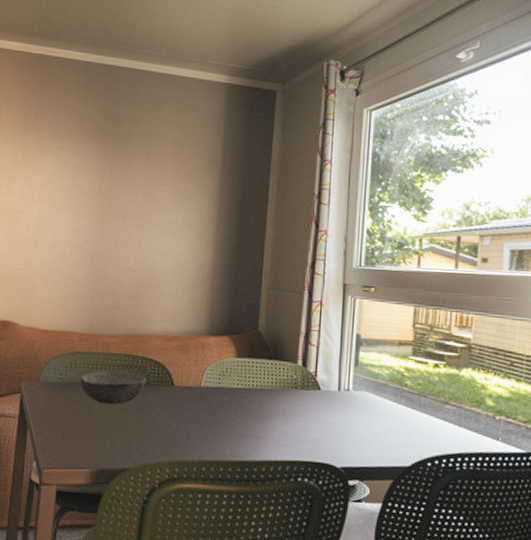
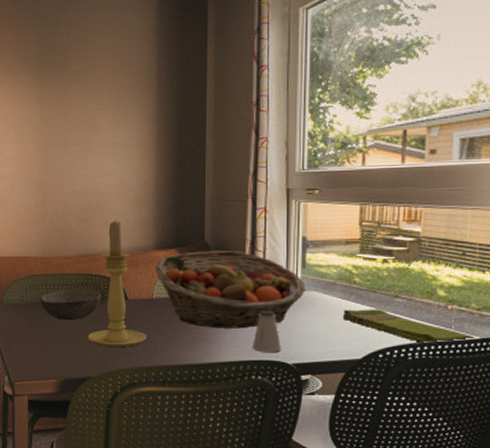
candle holder: none [127,300,191,438] -> present [87,219,146,348]
fruit basket: none [204,340,358,426] -> present [154,251,306,329]
saltshaker: none [301,407,330,454] -> present [253,310,281,352]
dish towel: none [392,412,522,455] -> present [342,309,476,344]

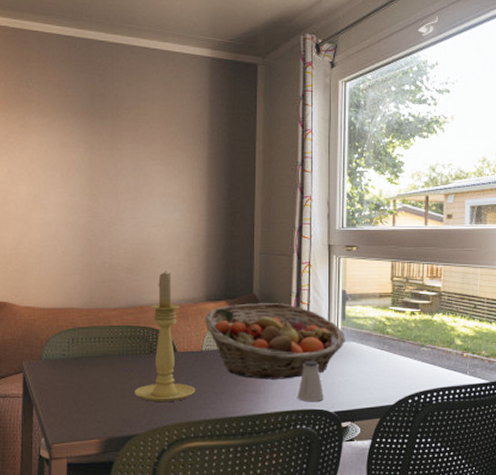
bowl: present [40,289,101,321] -> none [84,342,149,375]
dish towel: present [342,309,476,344] -> none [377,358,486,389]

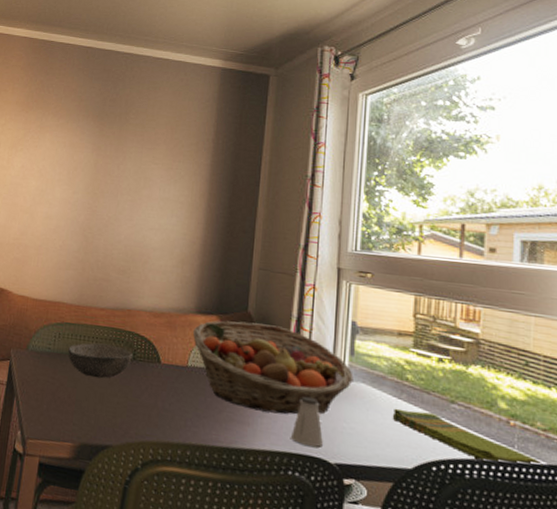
bowl: none [84,342,149,375] -> present [68,343,133,379]
candle holder: present [133,271,195,403] -> none [112,276,176,417]
dish towel: none [377,358,486,389] -> present [392,408,543,467]

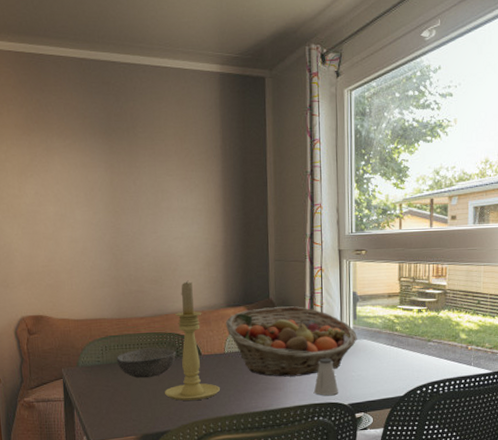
candle holder: none [112,276,176,417] -> present [164,280,220,401]
dish towel: present [392,408,543,467] -> none [387,352,490,380]

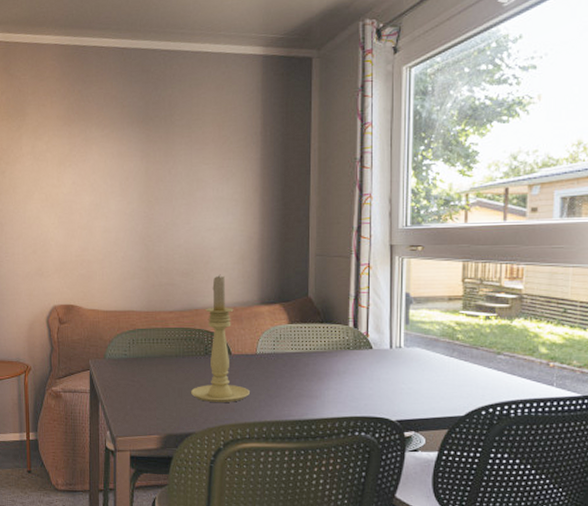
bowl: present [116,347,176,378] -> none [143,344,204,375]
fruit basket: present [225,306,357,377] -> none [258,306,409,385]
saltshaker: present [314,358,338,396] -> none [356,366,384,408]

